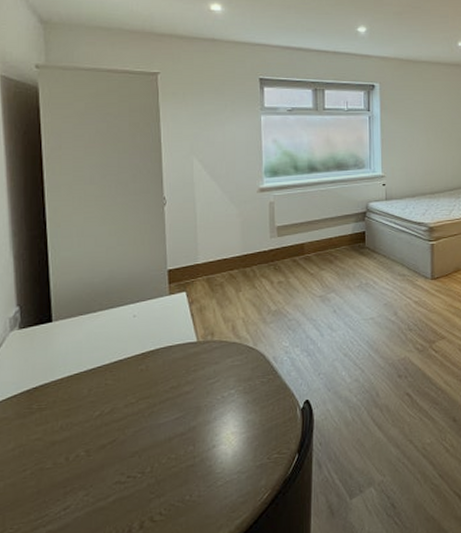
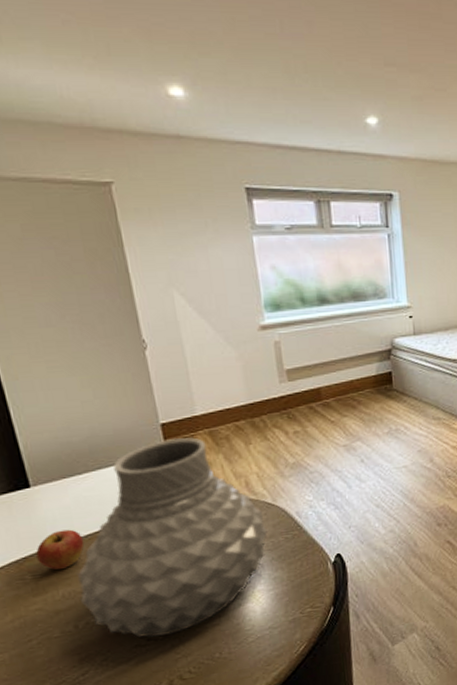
apple: none [46,363,88,402] -> present [36,529,85,570]
vase: none [76,283,246,474] -> present [76,437,267,637]

